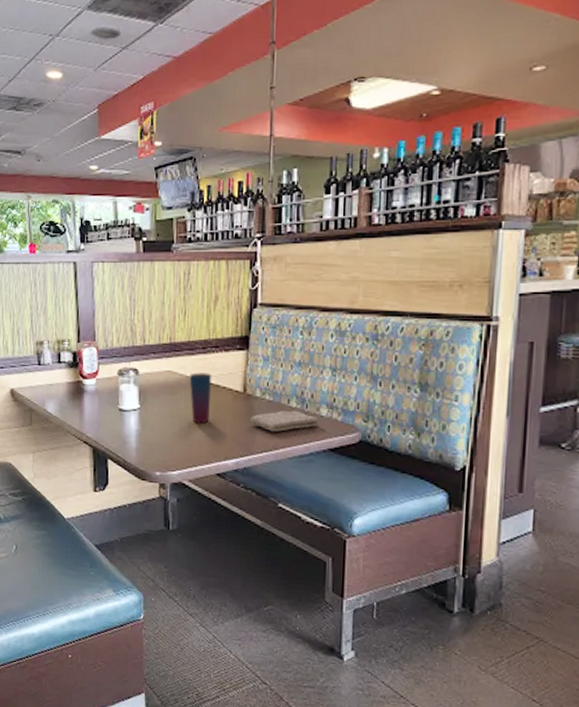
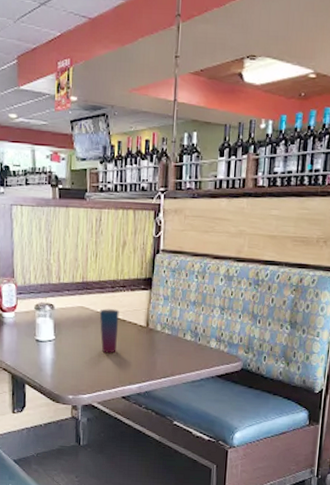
washcloth: present [250,410,319,432] -> none [152,343,209,361]

